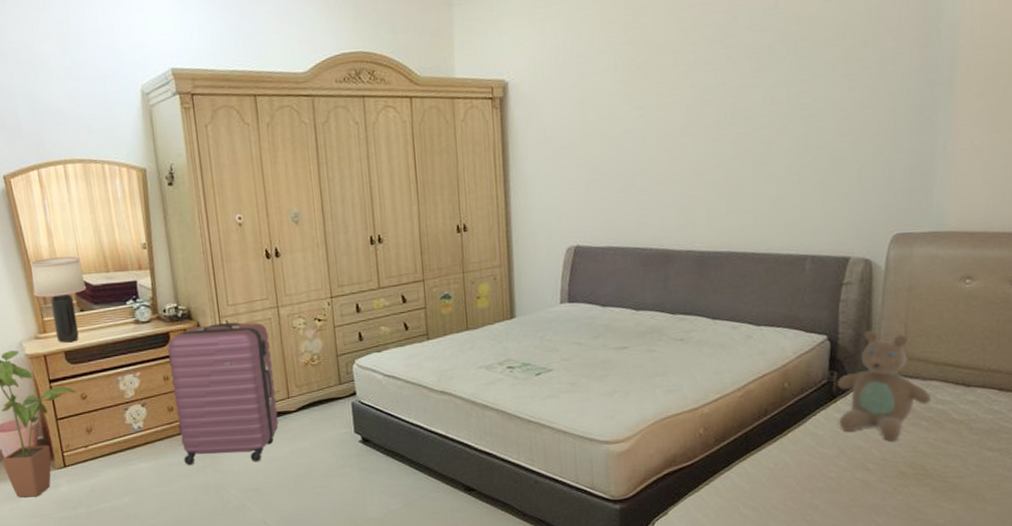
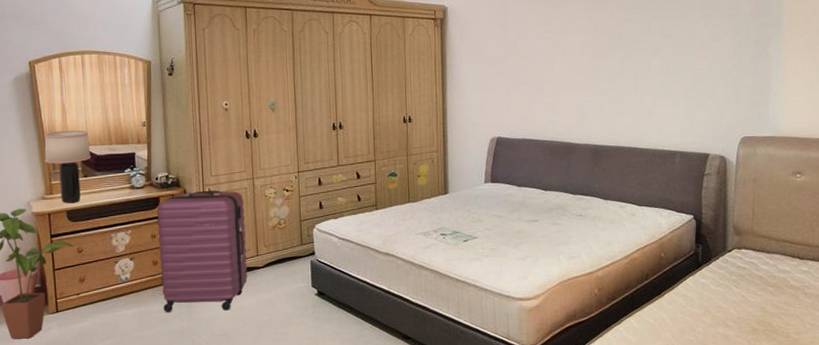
teddy bear: present [836,331,931,441] -> none [701,213,774,303]

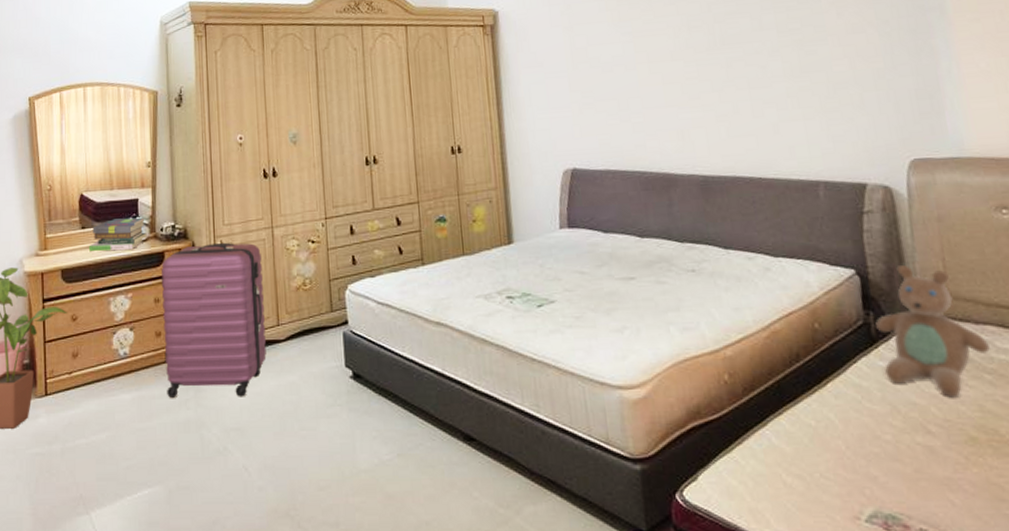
table lamp: present [44,130,92,204] -> none [40,173,91,261]
books: none [90,168,144,197] -> present [88,217,147,252]
teddy bear: none [701,213,774,303] -> present [874,265,990,398]

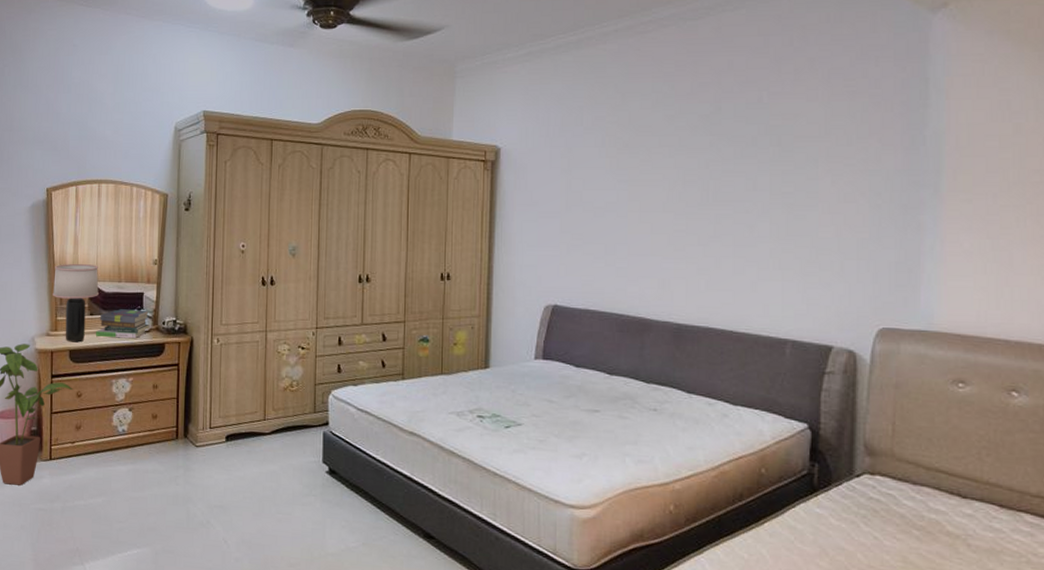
table lamp: none [40,173,91,261] -> present [52,263,100,343]
suitcase: present [161,242,266,398] -> none [159,340,254,480]
teddy bear: present [874,265,990,398] -> none [818,425,922,548]

